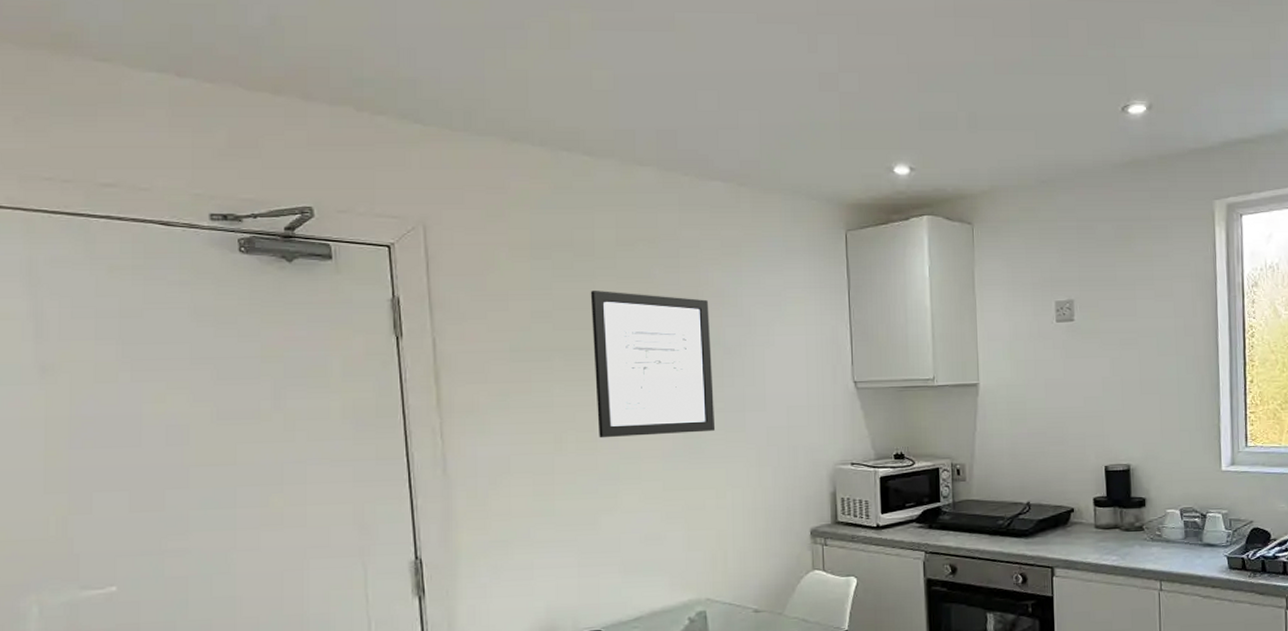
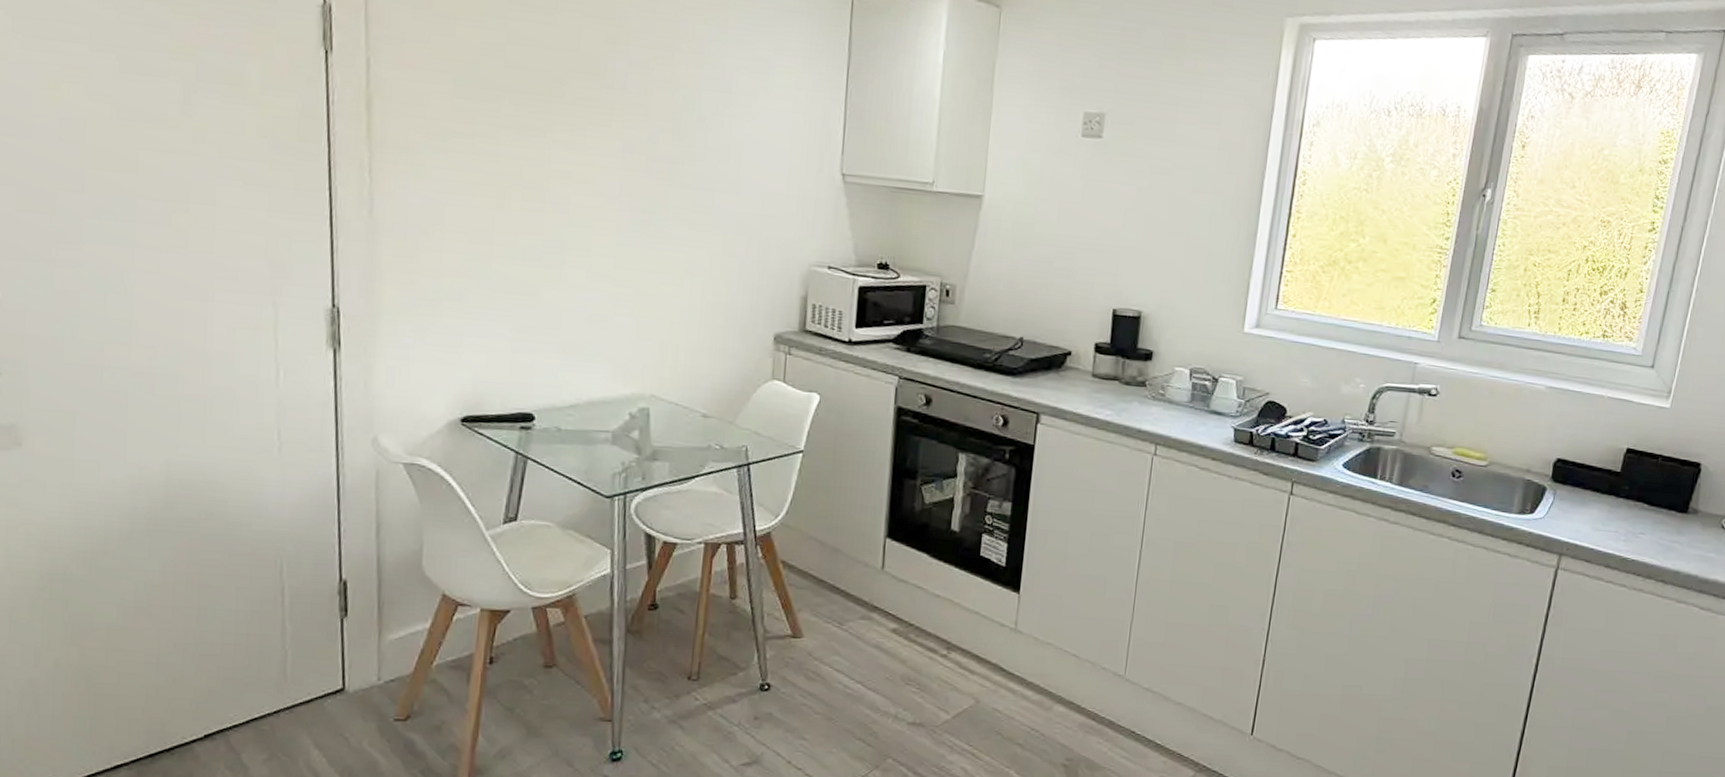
wall art: present [590,291,716,438] -> none [547,27,686,209]

